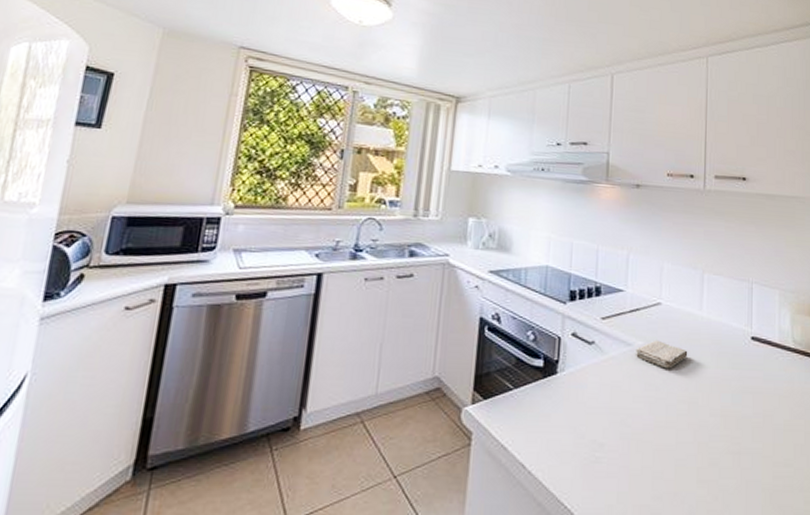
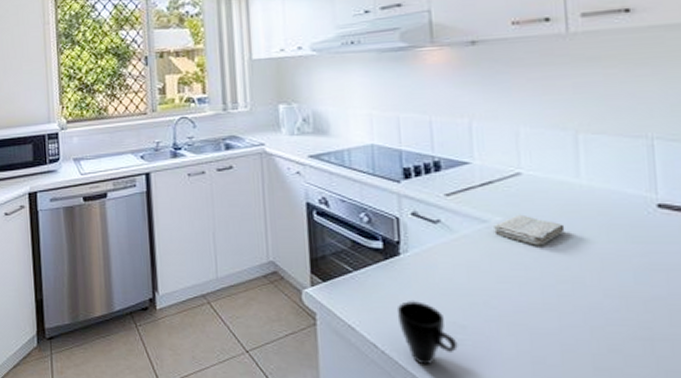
cup: none [547,420,595,484] -> present [396,301,458,365]

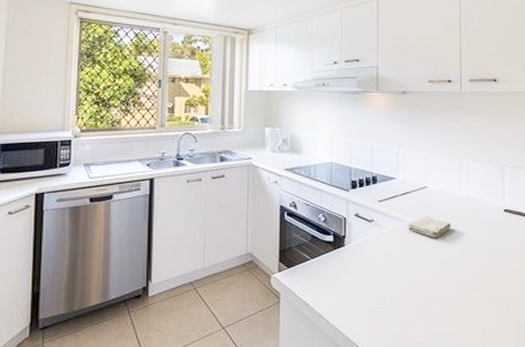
cup: present [396,301,458,365] -> none [339,281,379,329]

